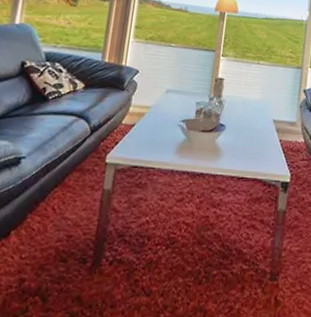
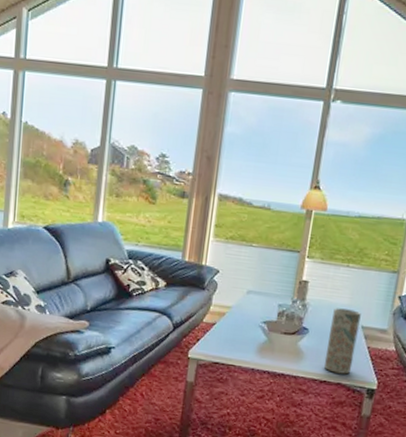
vase: none [240,103,272,169] -> present [323,308,361,374]

